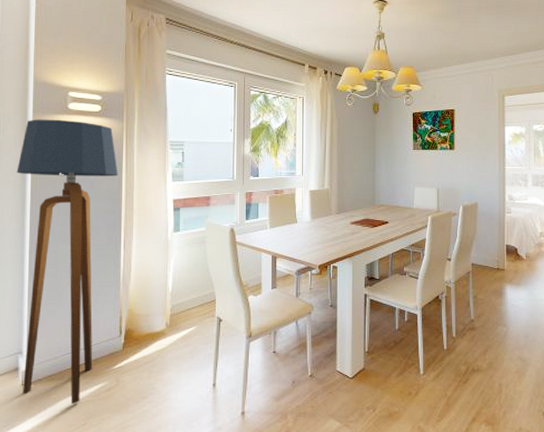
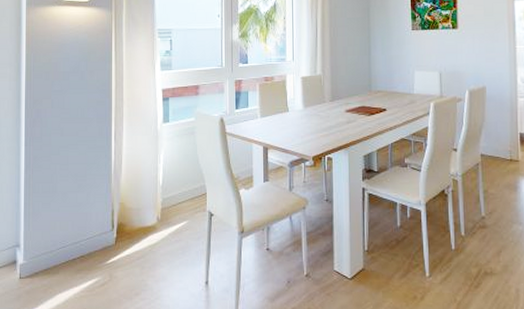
floor lamp: present [17,119,118,404] -> none [12,10,108,298]

